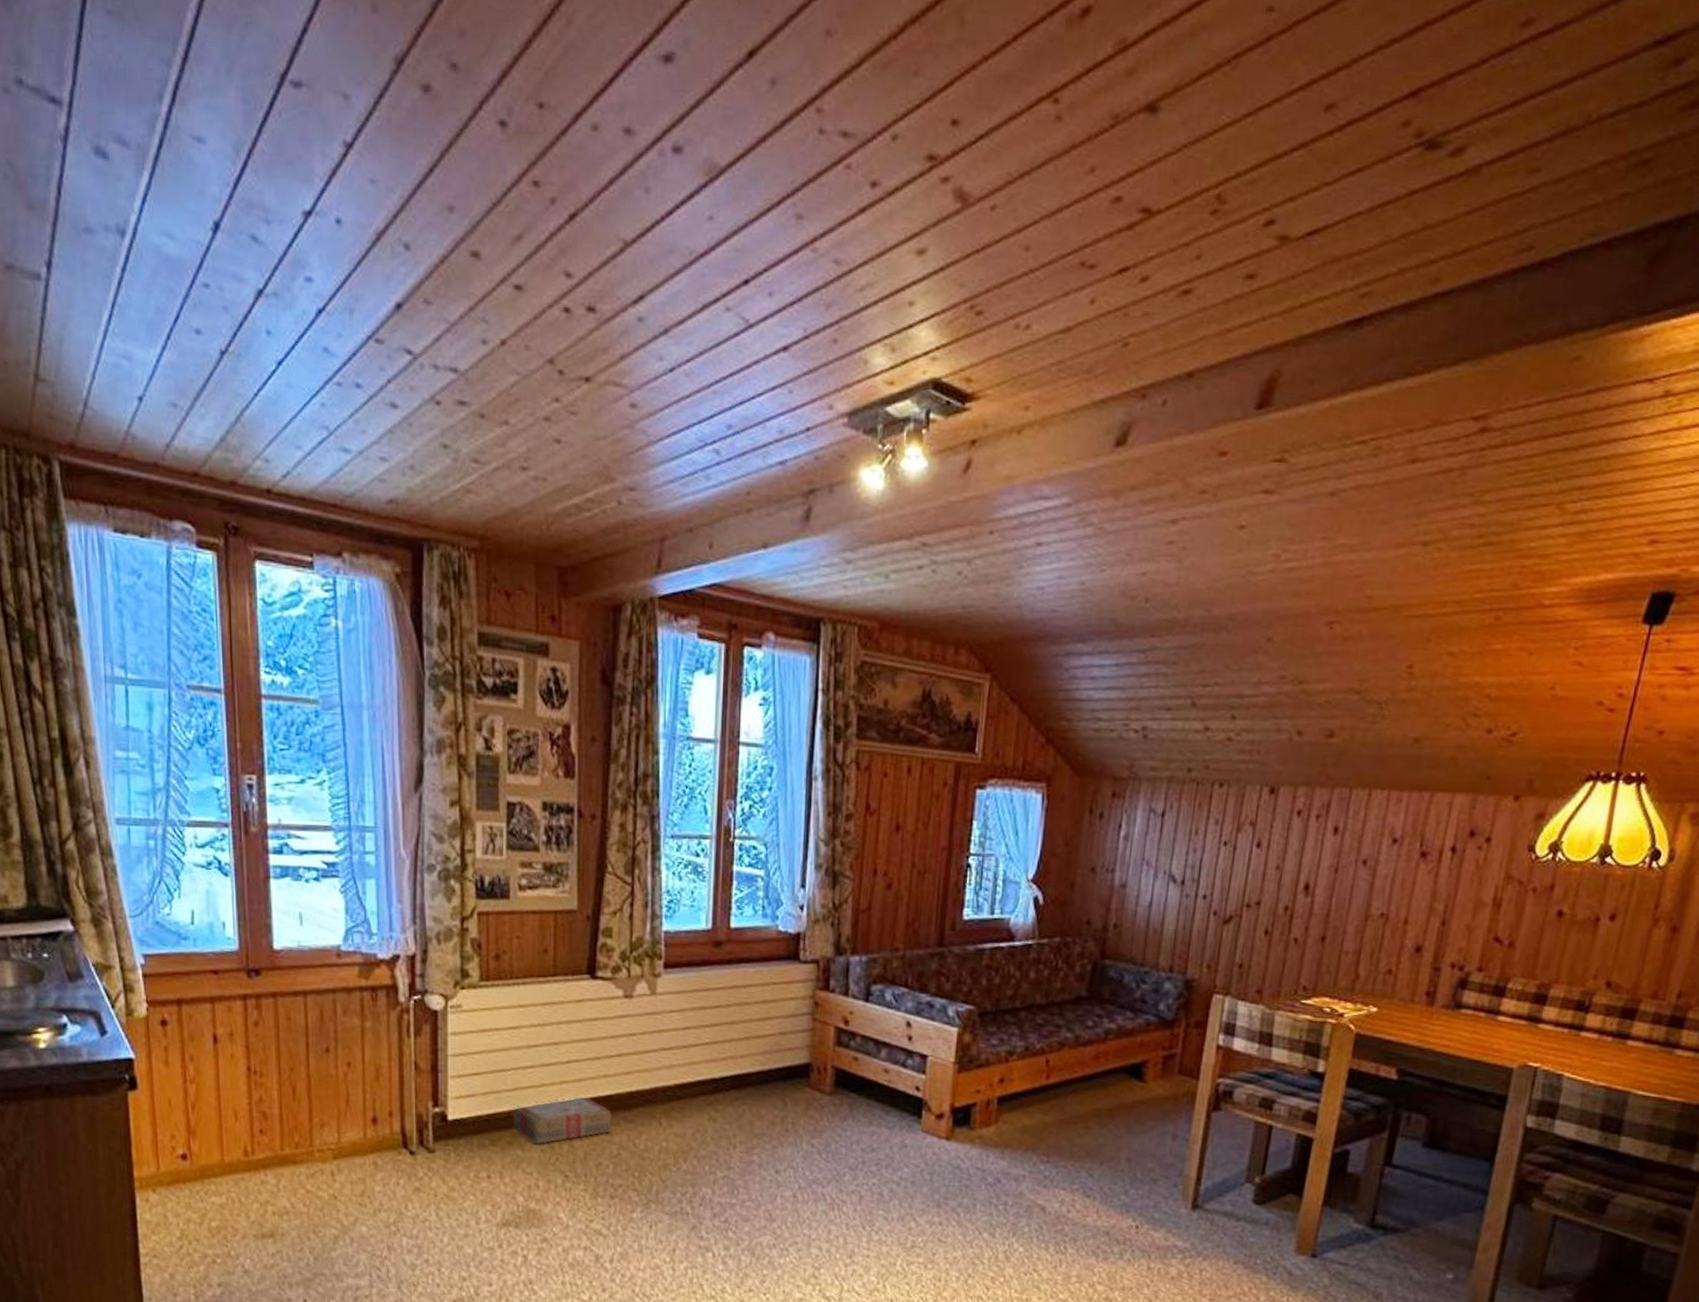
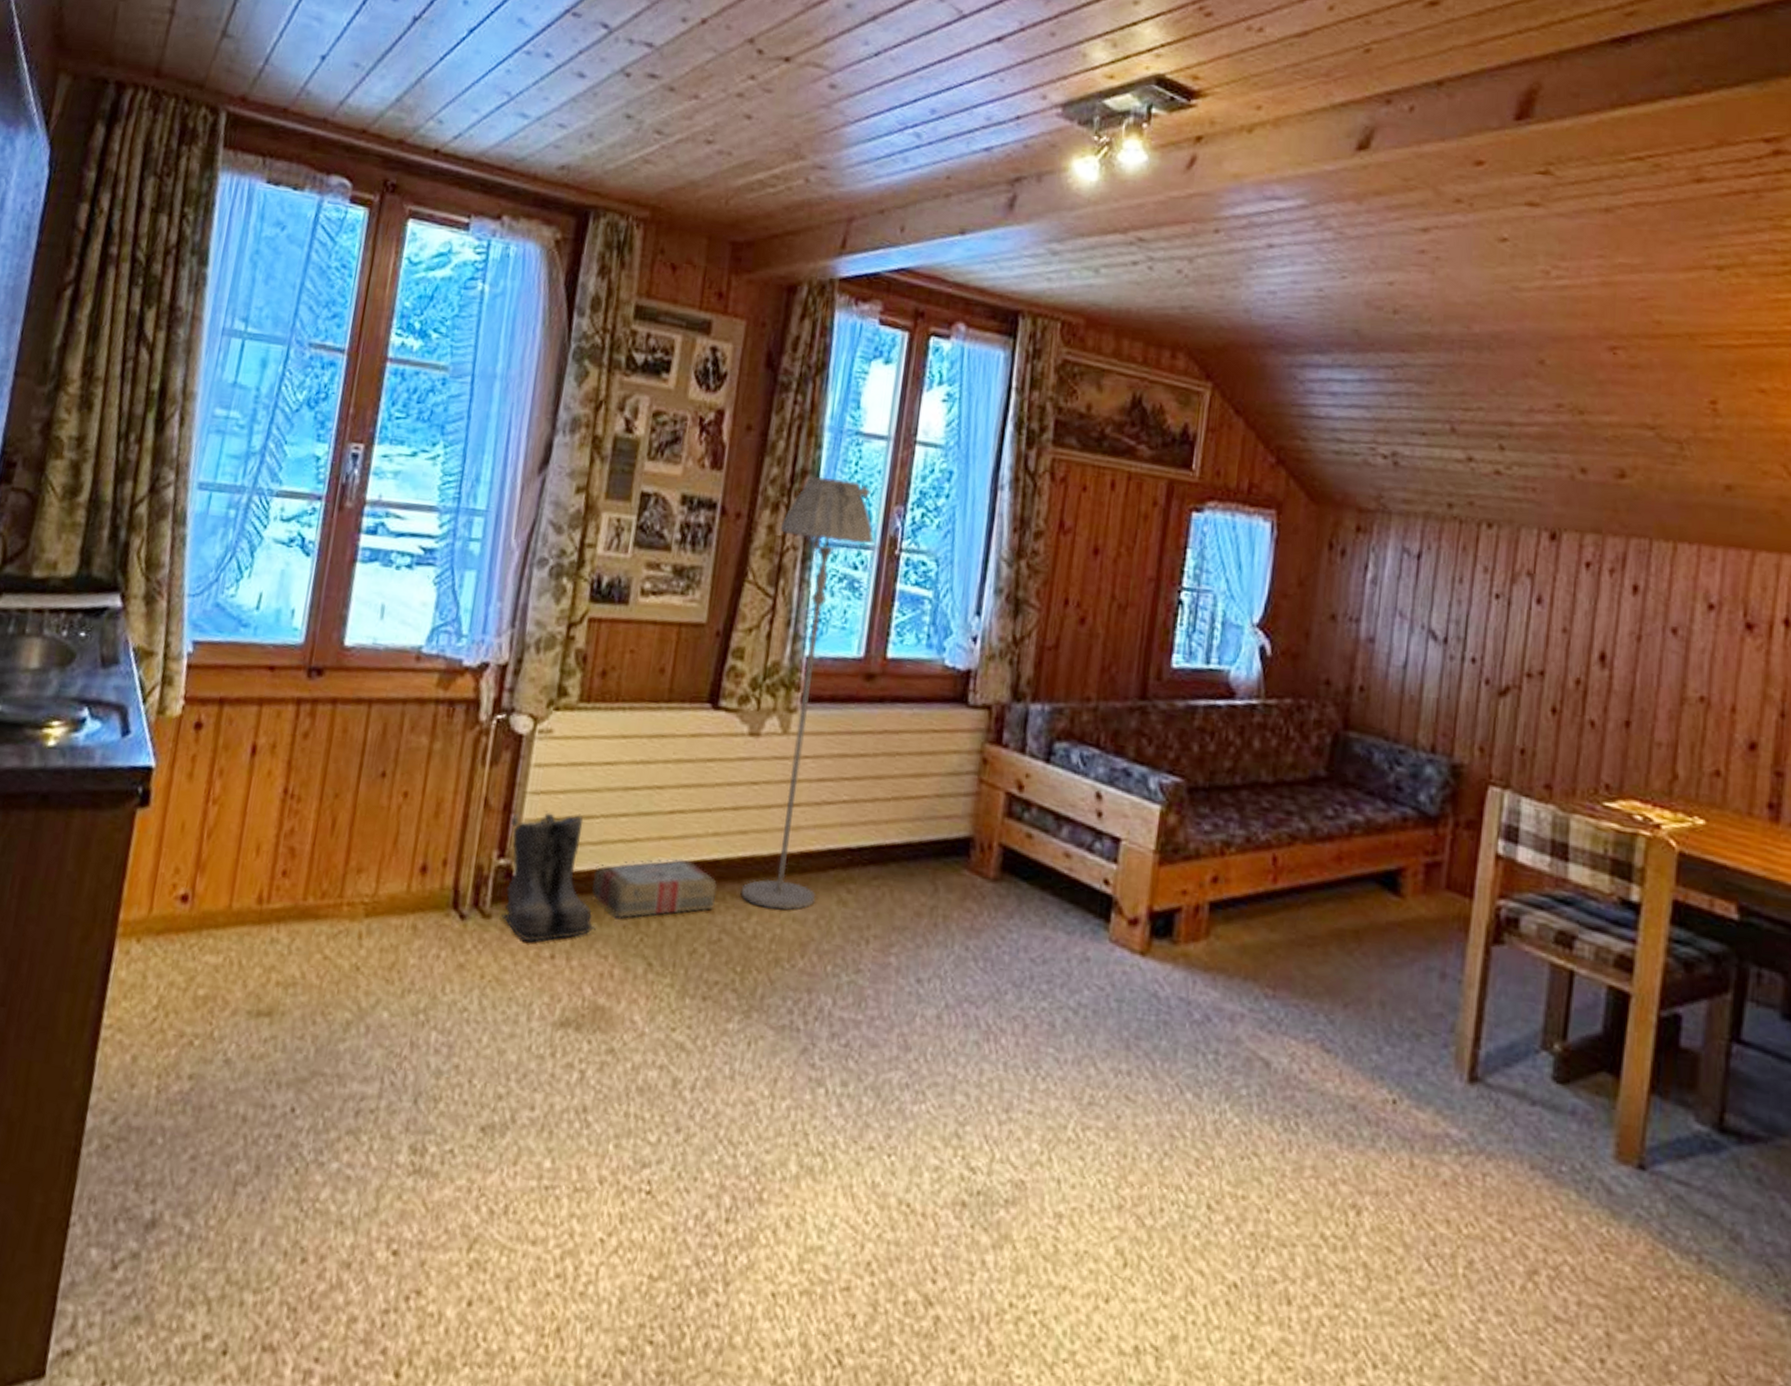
boots: none [439,1068,520,1167] -> present [501,810,596,942]
floor lamp: none [630,778,711,1129] -> present [741,475,874,911]

